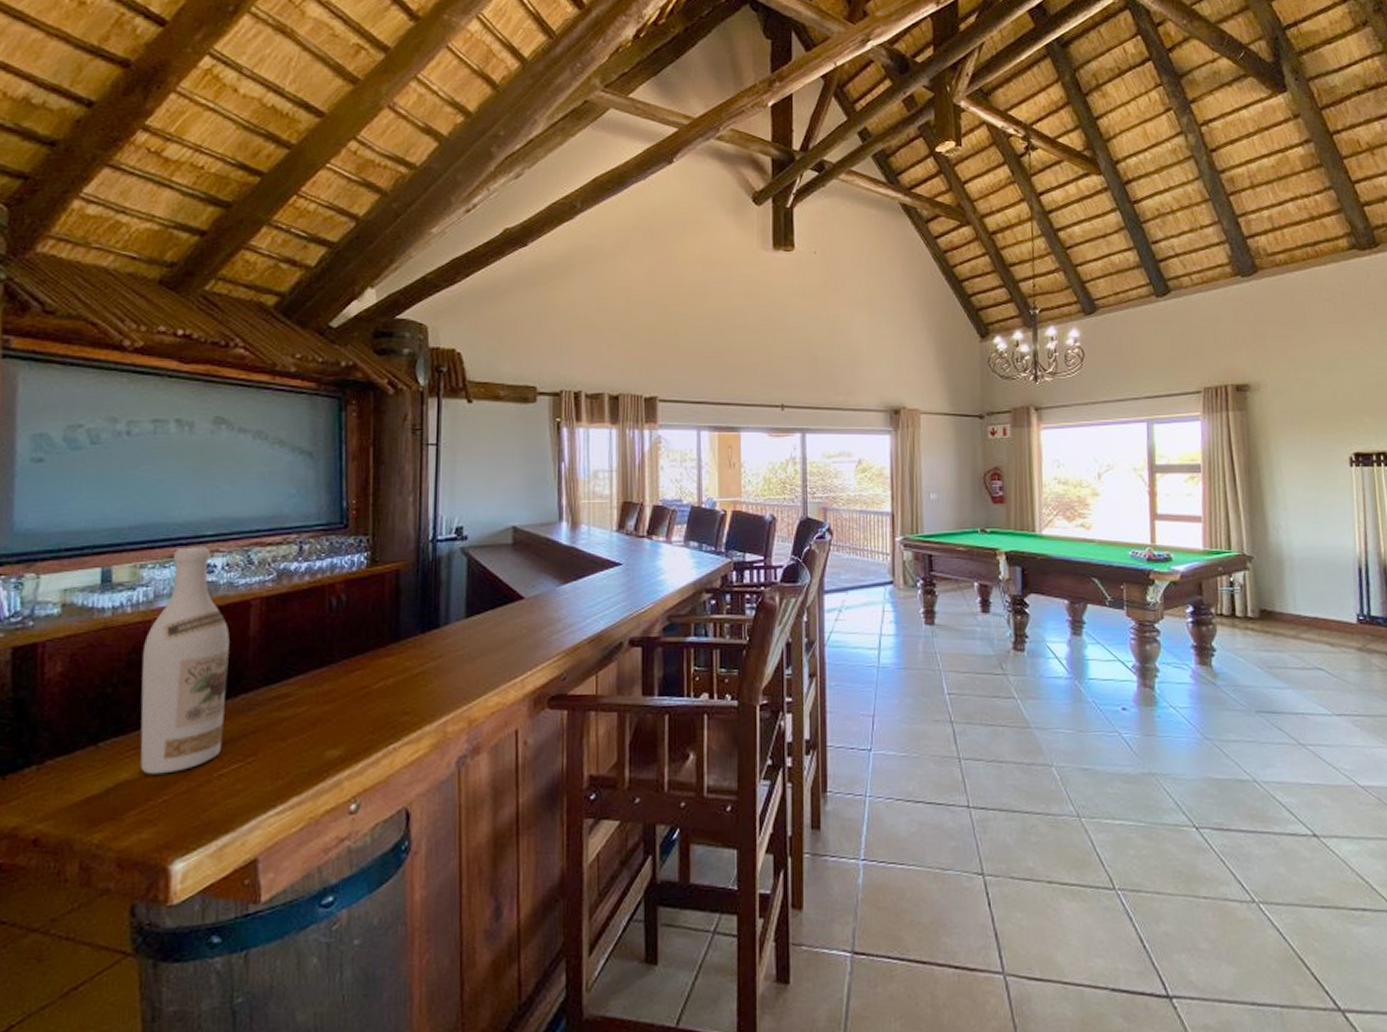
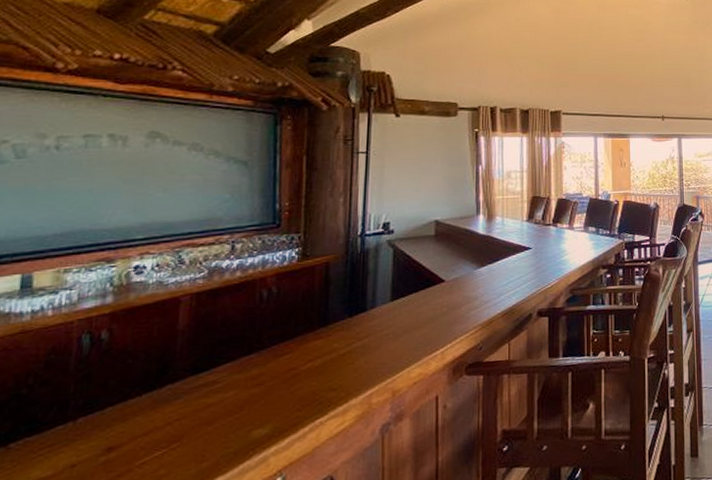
wine bottle: present [140,547,230,775] -> none [55,250,157,470]

